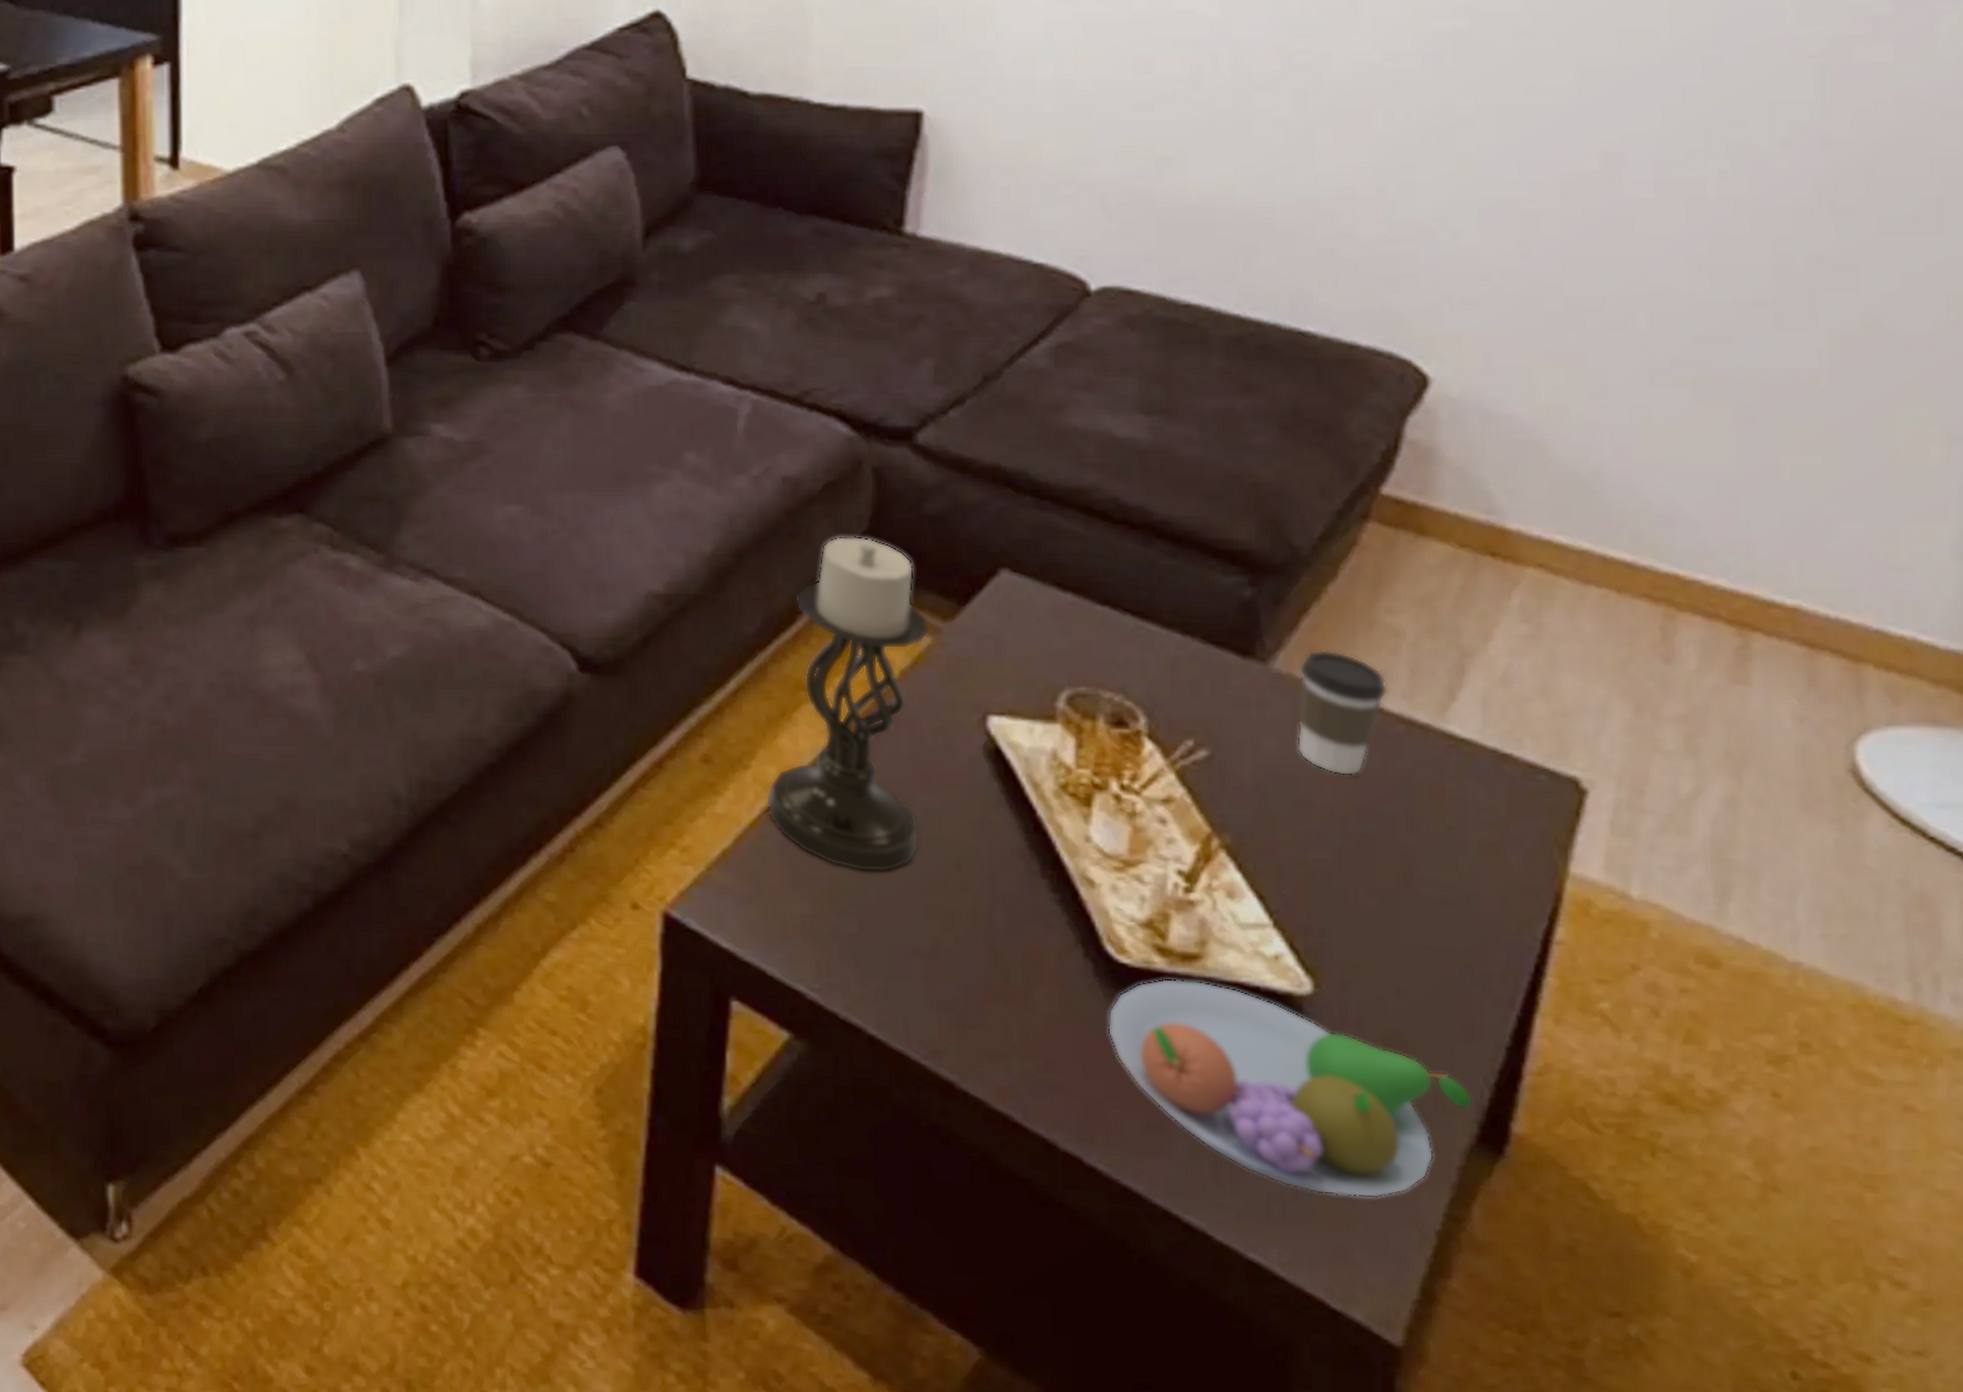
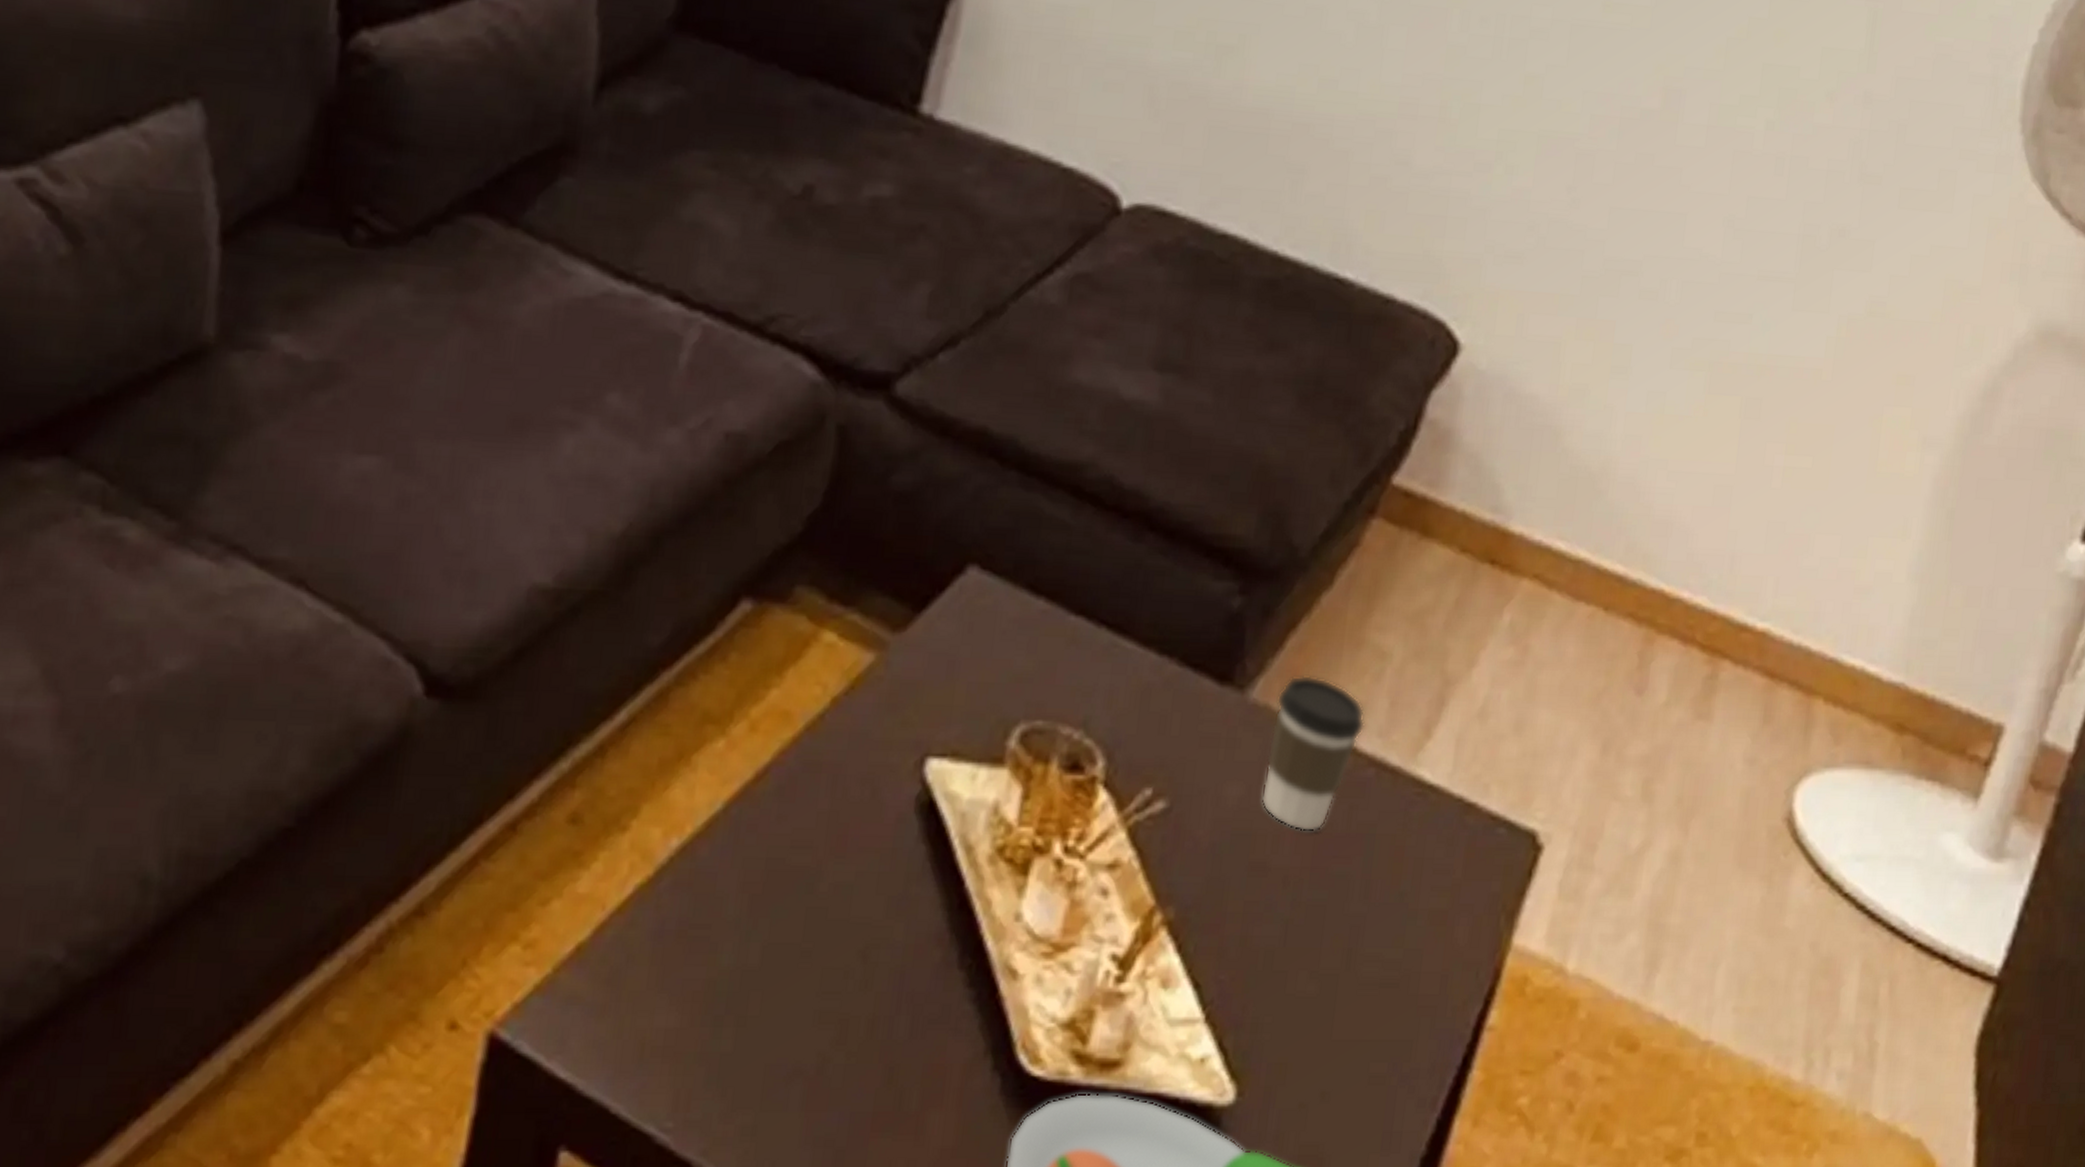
candle holder: present [765,536,931,872] -> none [641,515,876,968]

